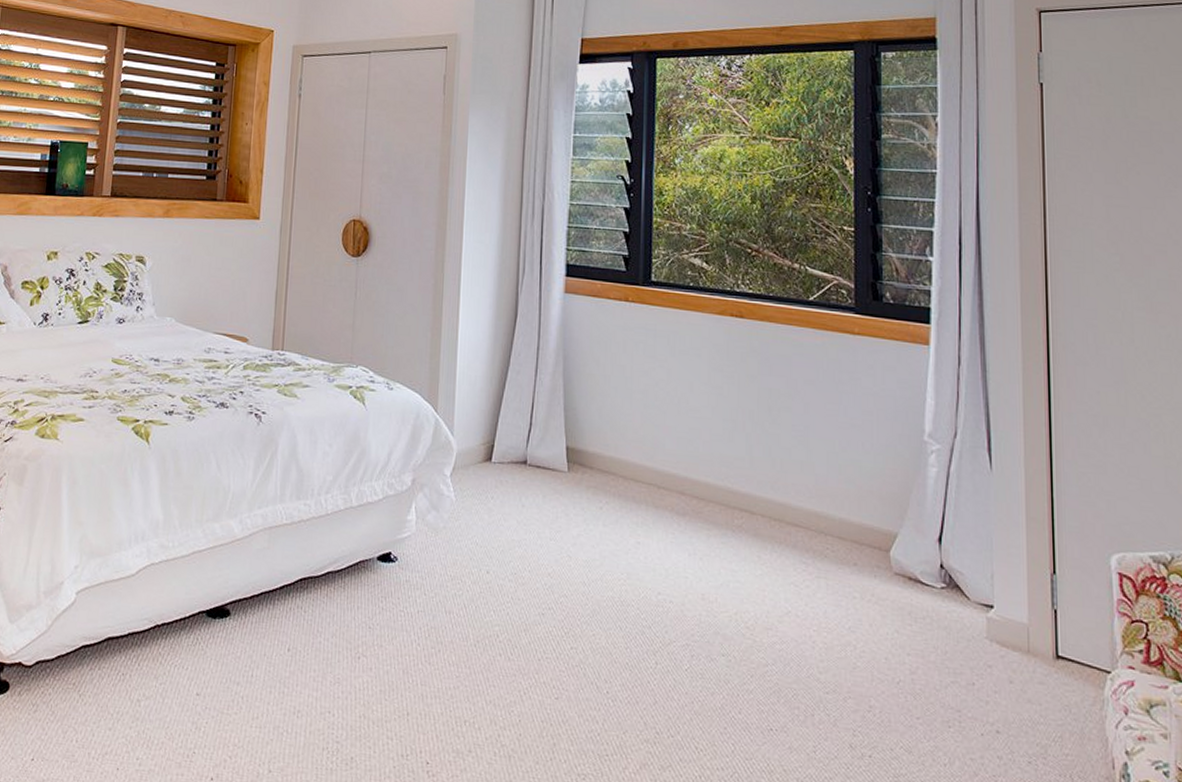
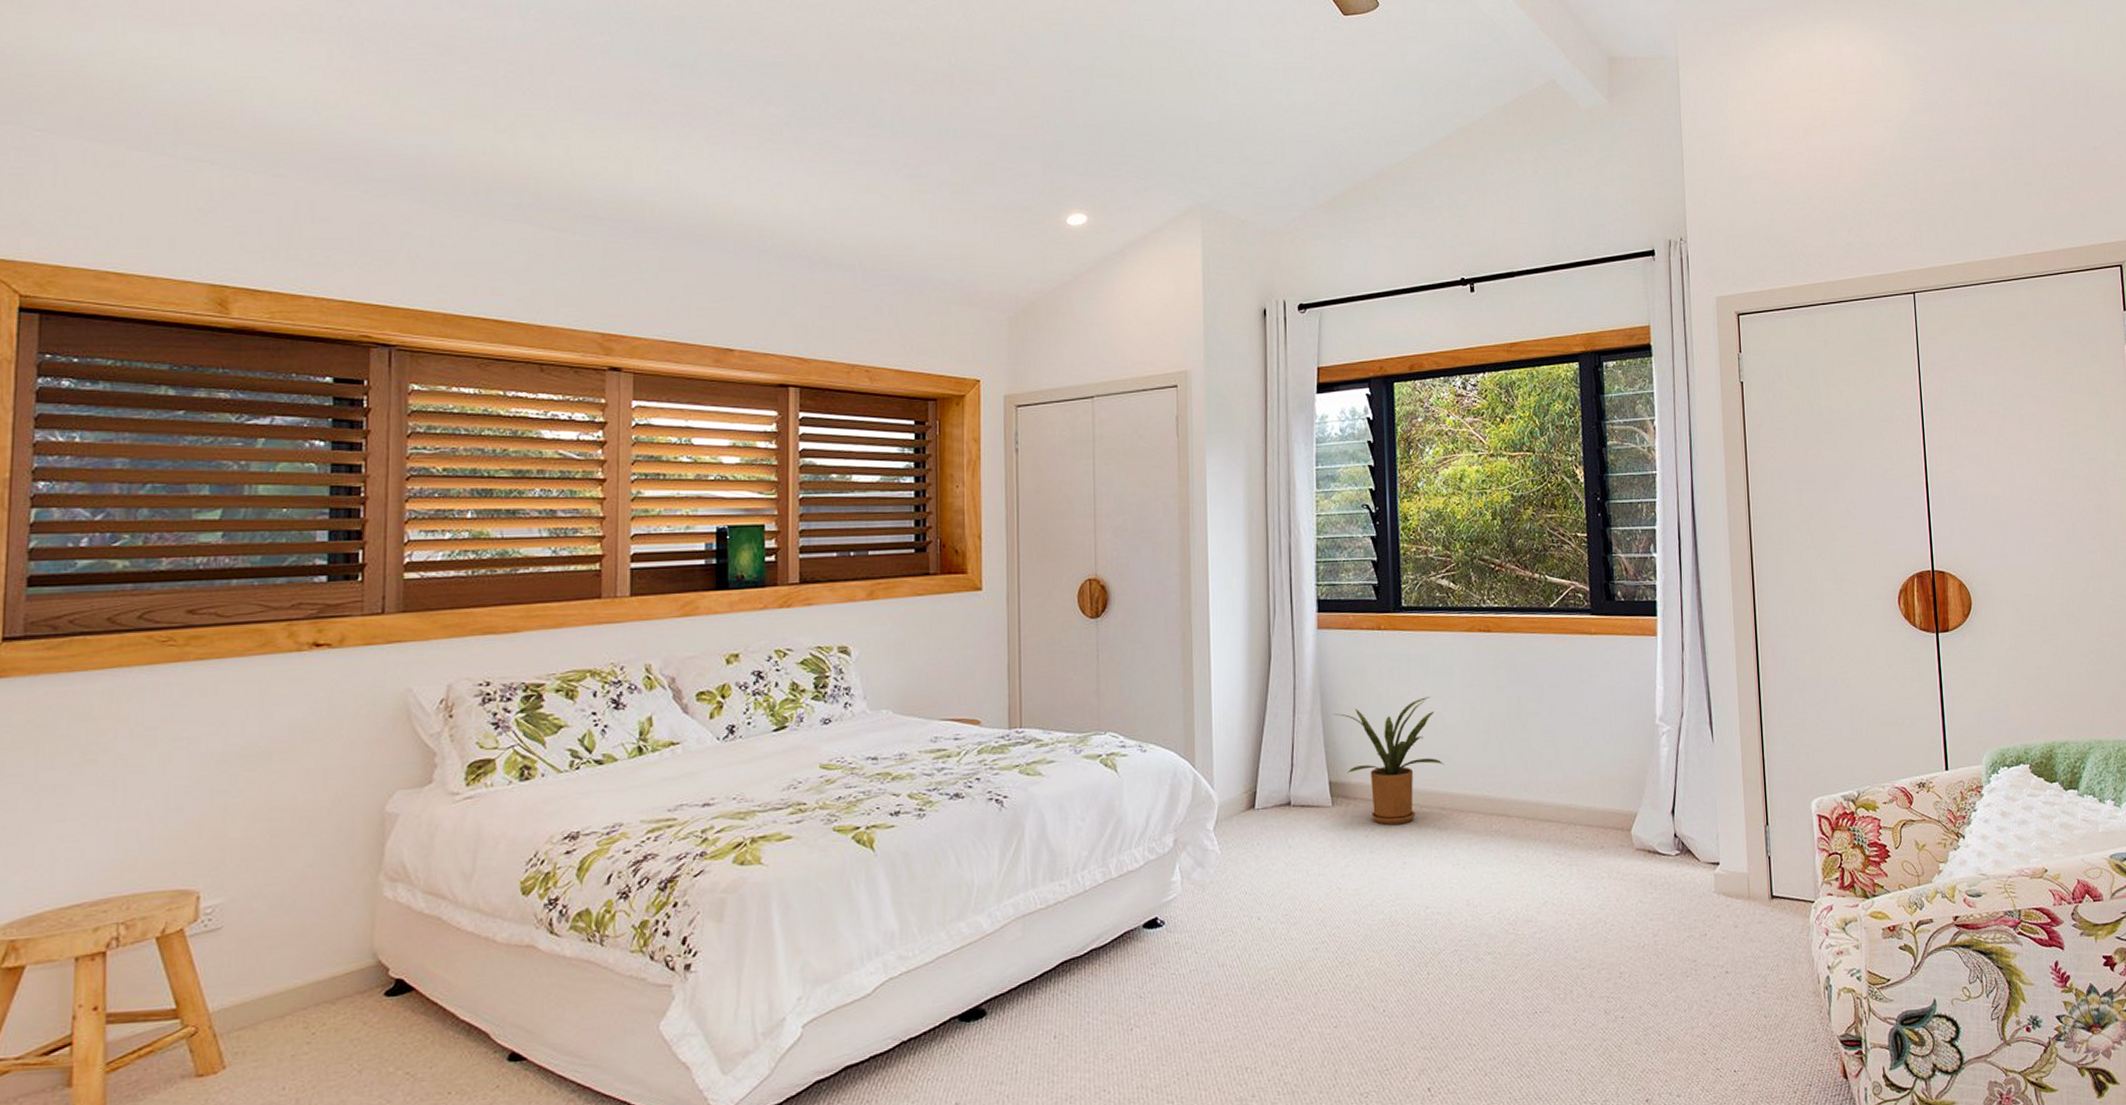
house plant: none [574,375,687,503] -> present [1333,697,1445,825]

